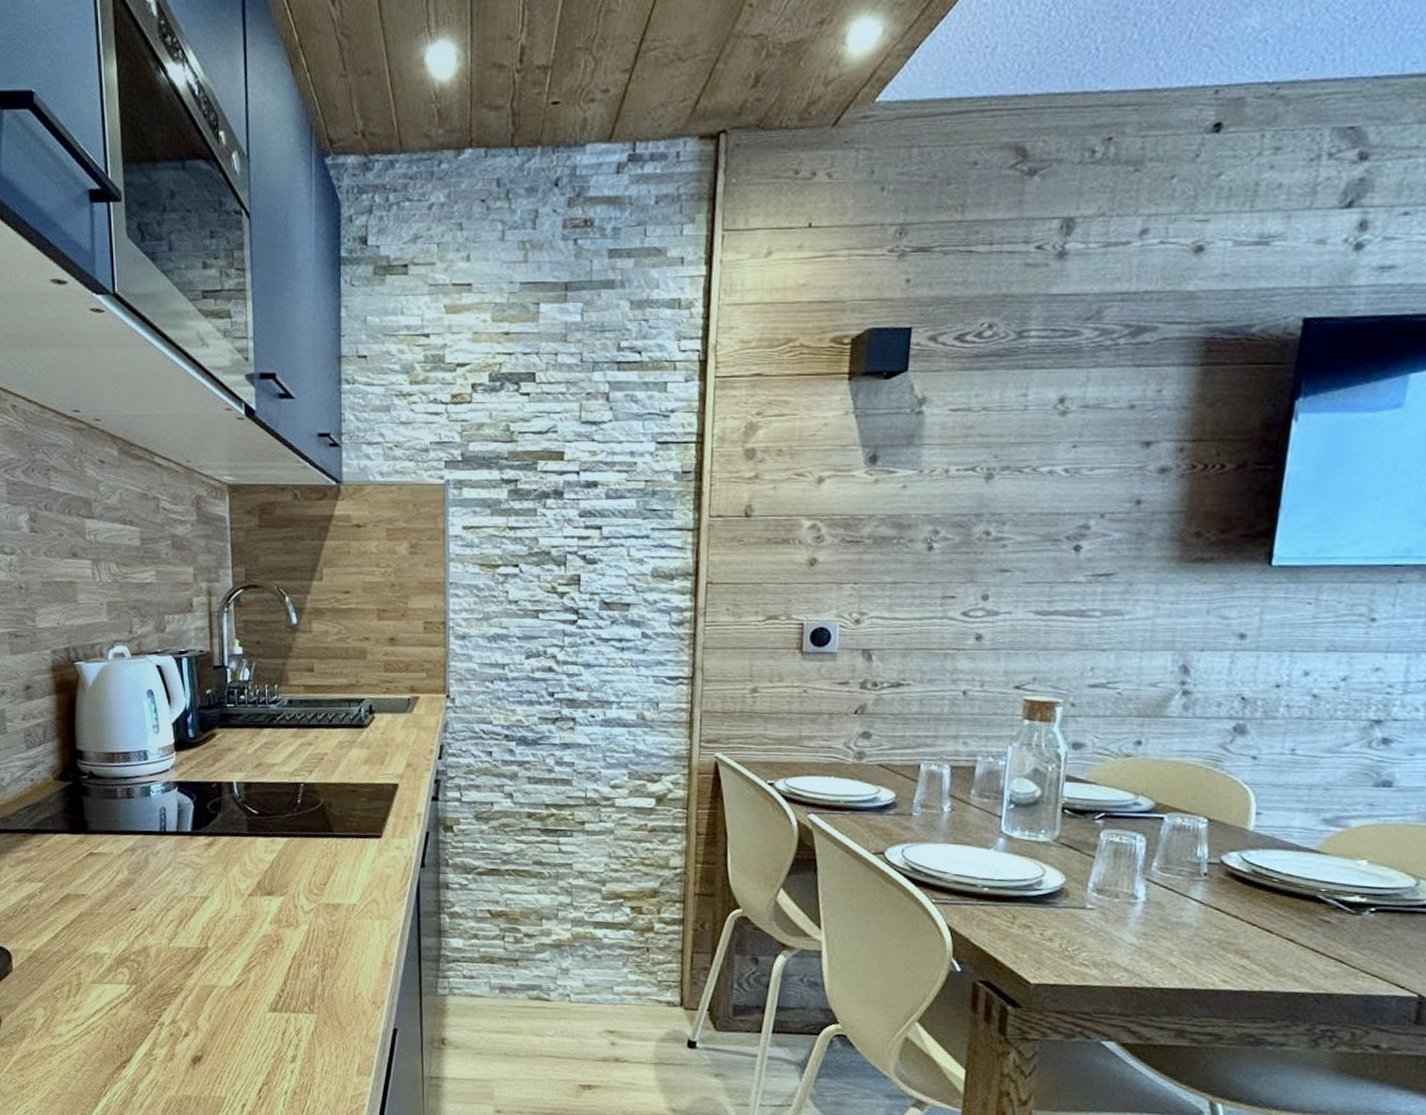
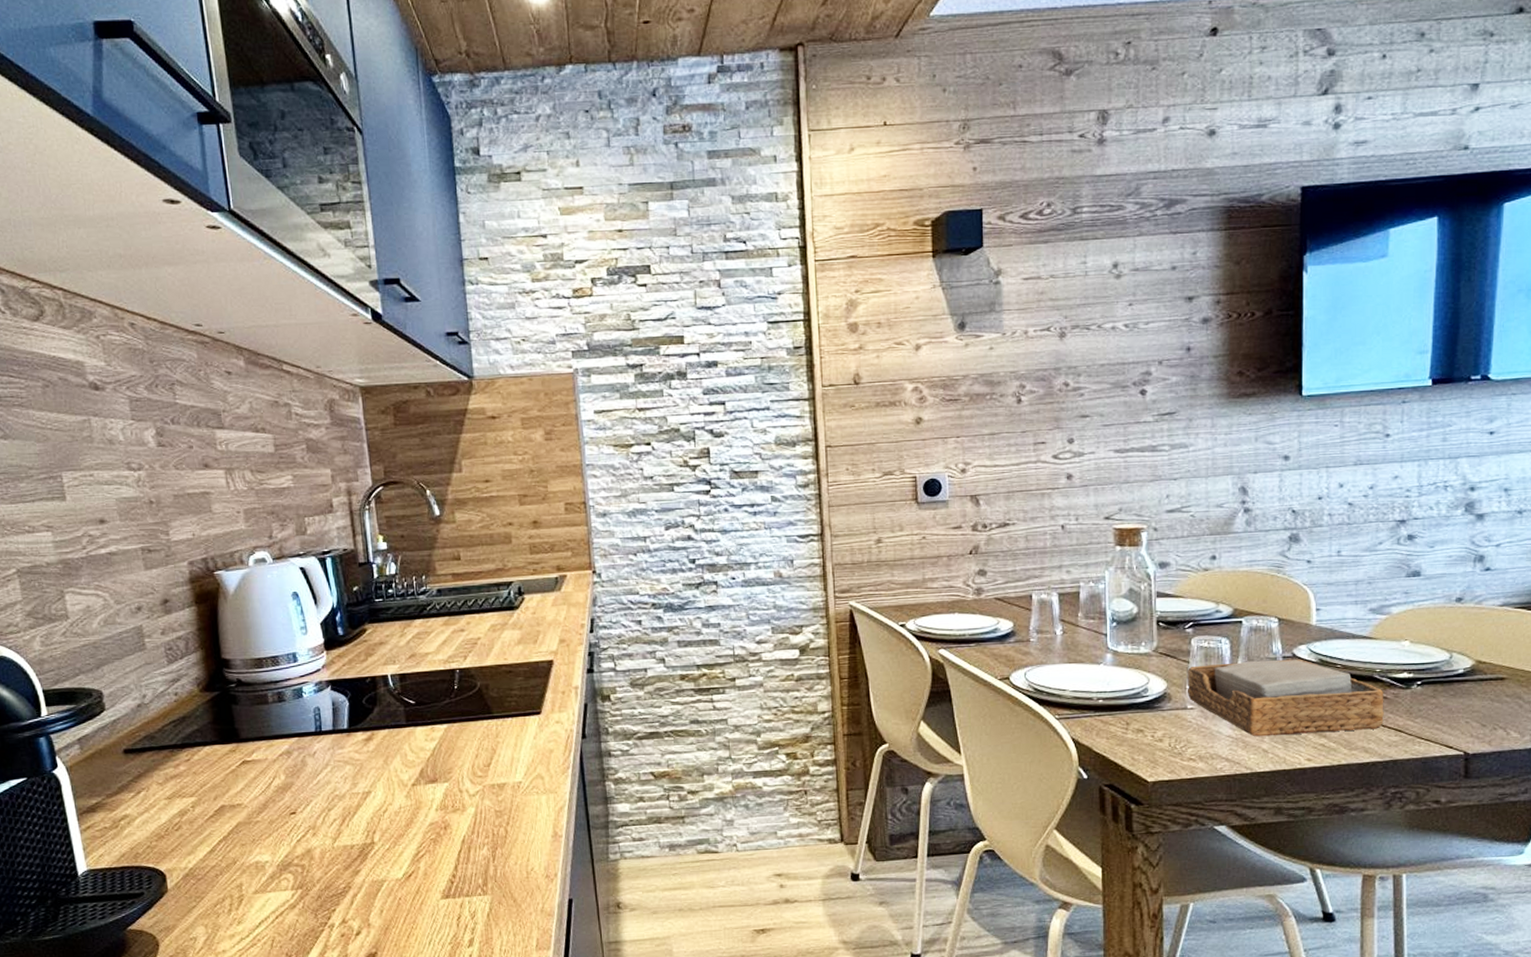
napkin holder: none [1088,861,1327,957] -> present [1187,659,1384,737]

